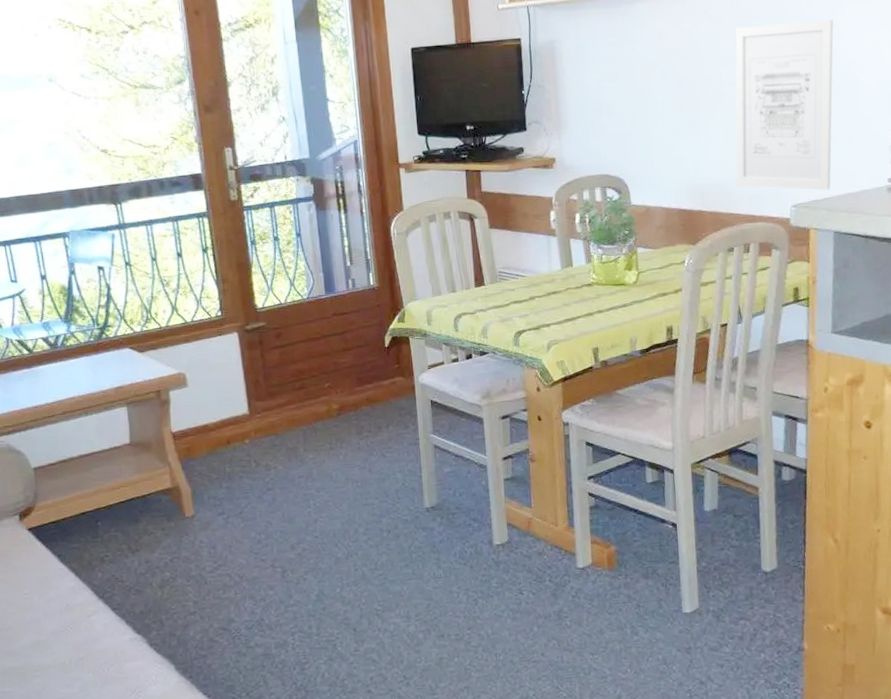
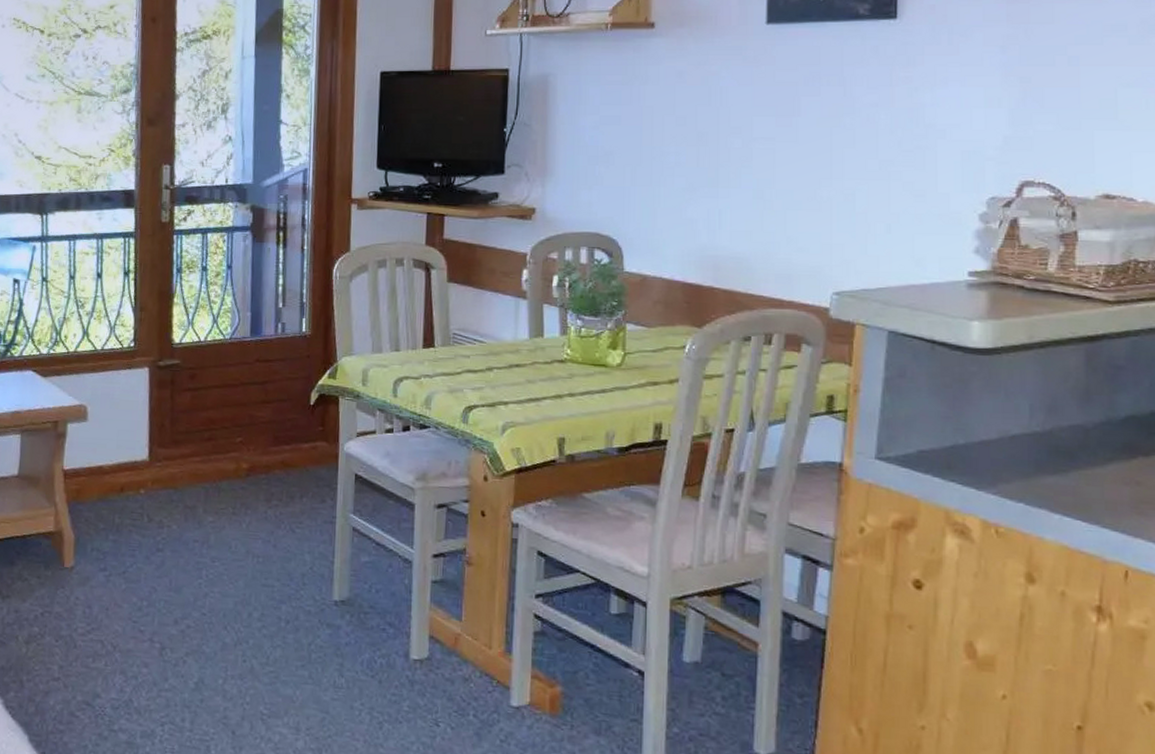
wall art: present [735,20,834,190] -> none [761,71,907,278]

